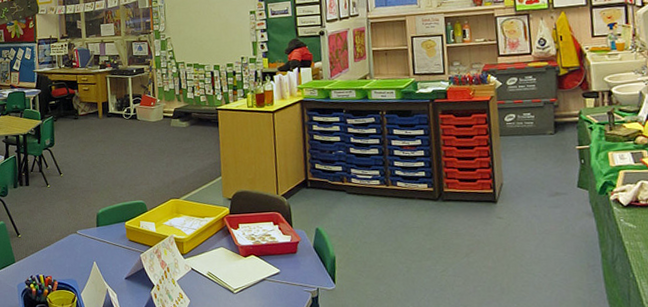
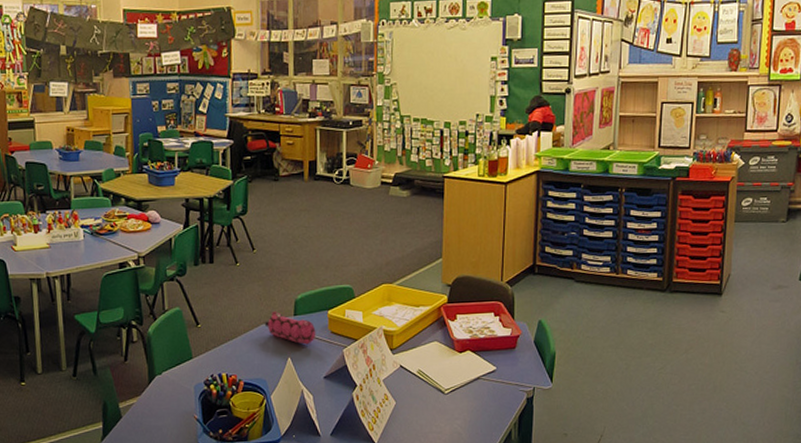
pencil case: none [72,223,117,251] -> present [264,311,316,345]

